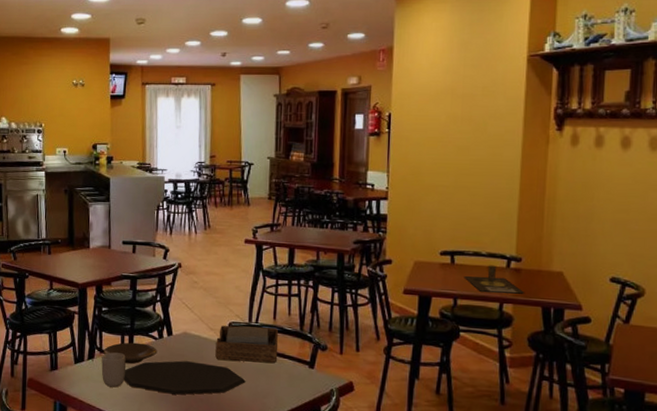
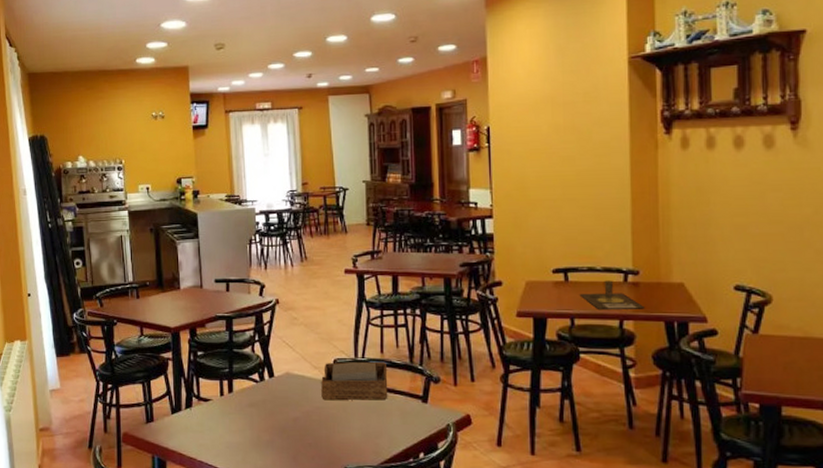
cup: present [101,352,126,388] -> none [200,399,226,437]
saucer: present [103,342,157,365] -> none [201,387,259,411]
placemat: present [124,360,246,395] -> none [225,403,356,441]

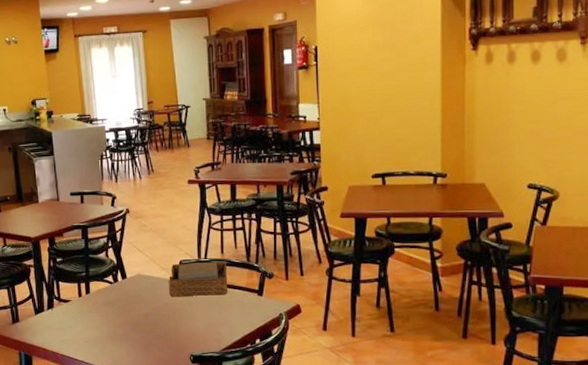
place setting: present [579,280,644,309] -> none [395,183,451,209]

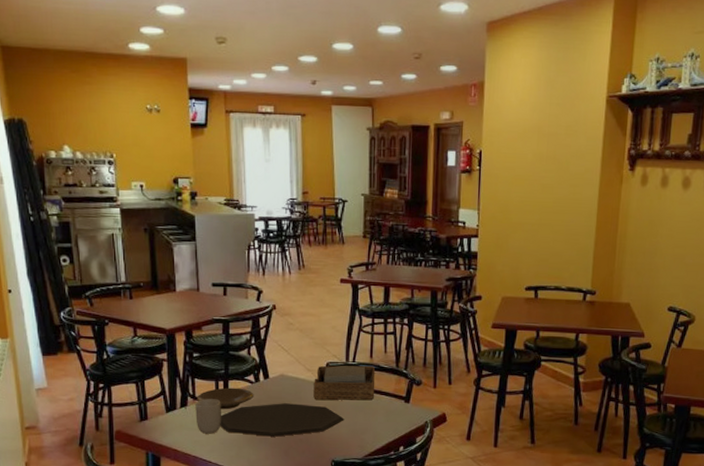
saucer: none [61,288,114,310] -> present [197,387,254,410]
cup: none [61,300,85,333] -> present [195,399,221,434]
placemat: none [83,301,200,334] -> present [220,403,344,437]

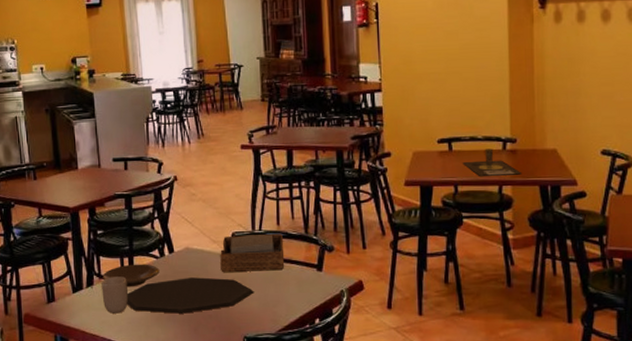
place setting: none [545,298,597,325] -> present [462,148,521,176]

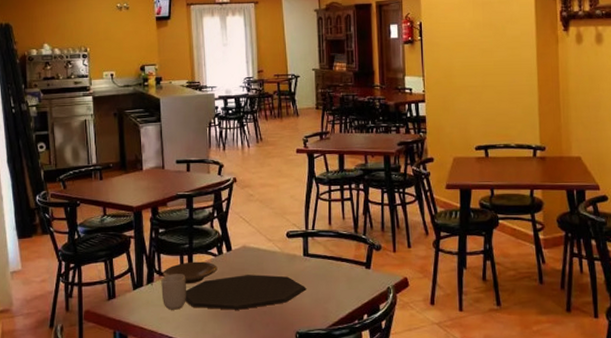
napkin holder: present [220,234,285,273] -> none [275,233,336,271]
place setting: present [462,148,521,176] -> none [497,155,550,181]

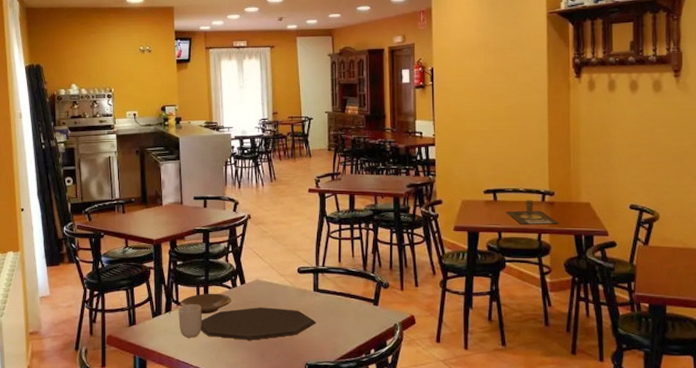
place setting: none [497,155,550,181] -> present [506,200,558,224]

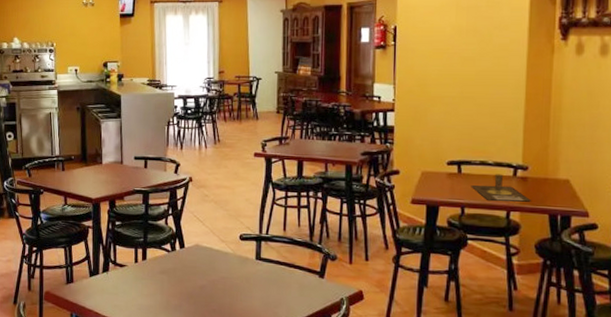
cup: present [179,304,202,338] -> none [116,265,139,300]
saucer: present [180,293,232,314] -> none [117,255,170,277]
placemat: present [201,307,316,340] -> none [138,272,257,306]

